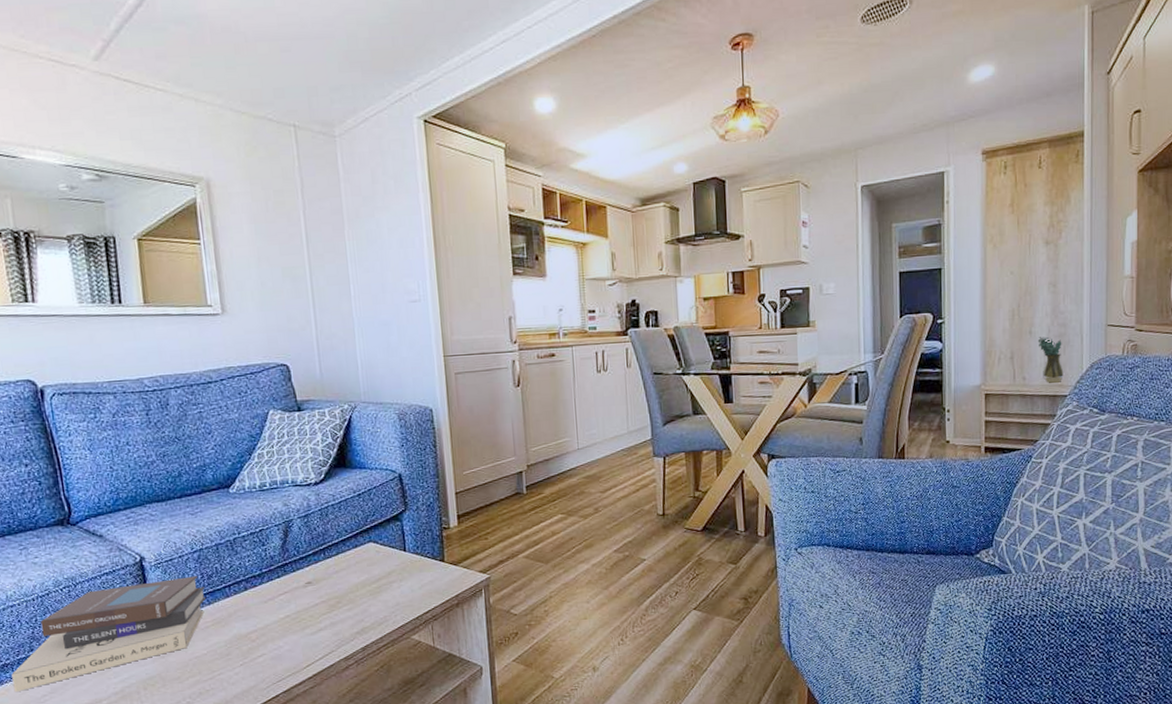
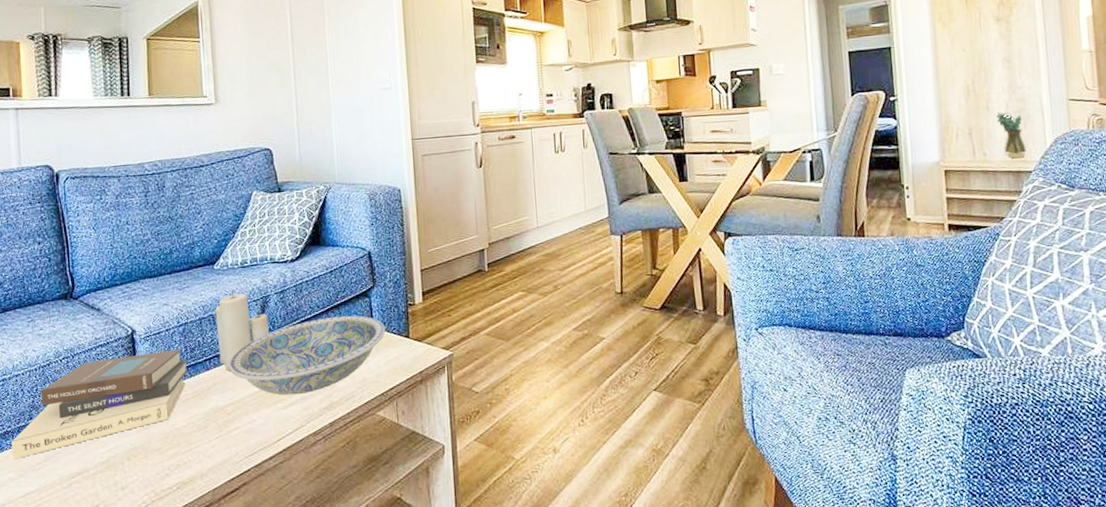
candle: none [232,513,293,597] -> present [215,288,269,371]
ceramic bowl: none [250,539,420,622] -> present [228,315,386,396]

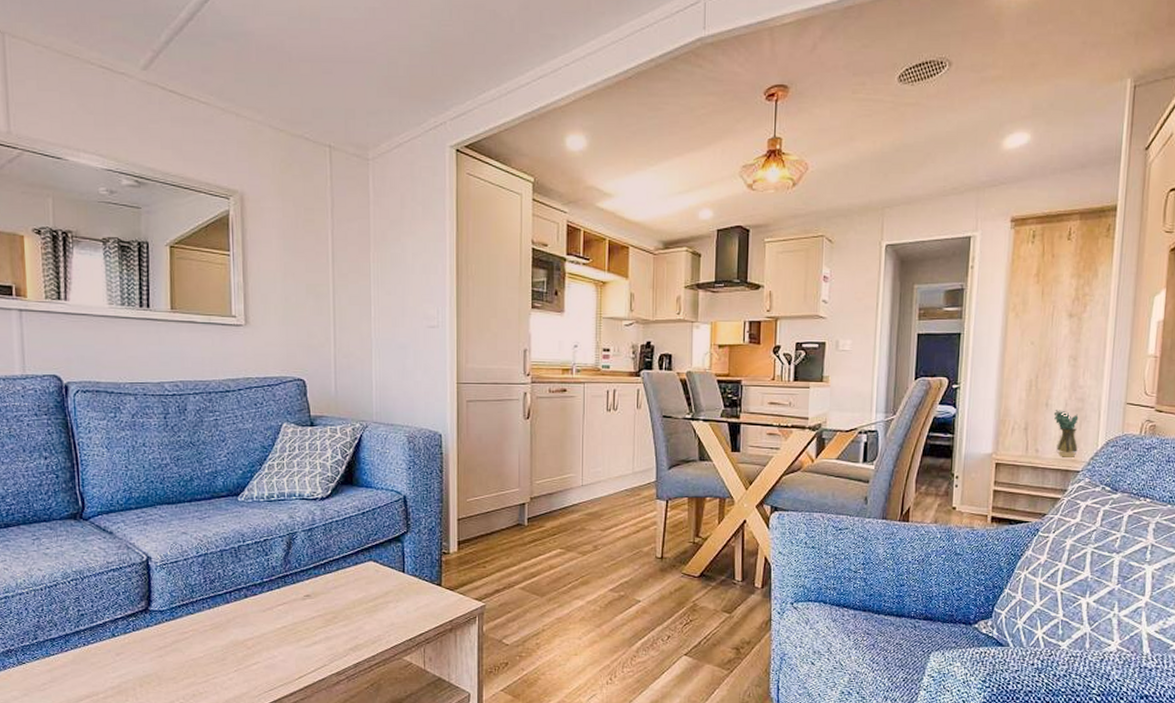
books: present [11,349,189,460] -> none [15,580,208,679]
candle: present [215,288,269,371] -> none [237,522,294,605]
ceramic bowl: present [228,315,386,396] -> none [250,559,418,634]

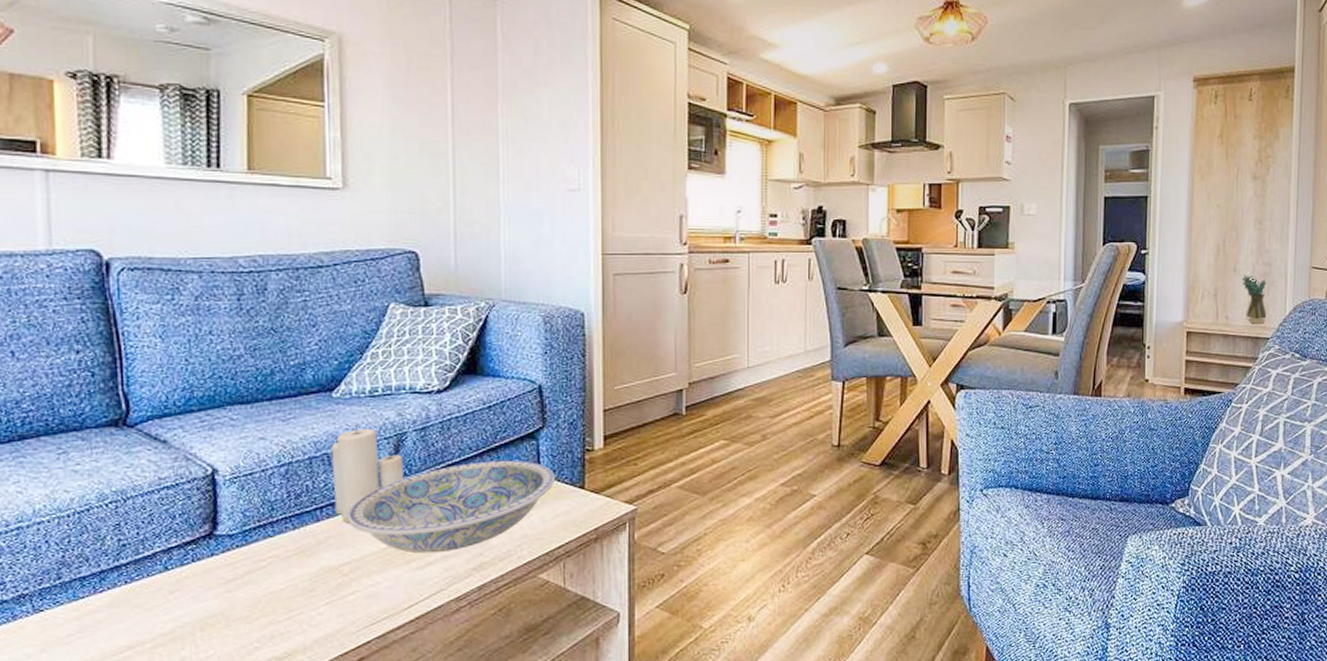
candle: none [237,522,294,605] -> present [331,422,403,522]
ceramic bowl: none [250,559,418,634] -> present [346,460,556,554]

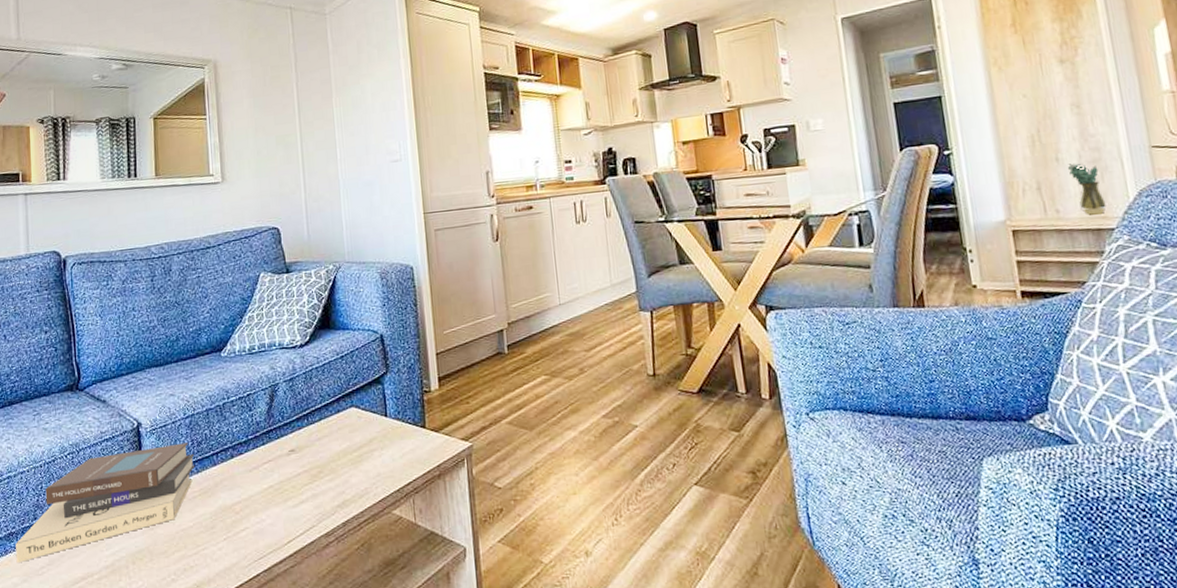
books: none [29,494,292,631] -> present [15,443,196,564]
candle: present [331,422,403,522] -> none [222,377,278,466]
ceramic bowl: present [346,460,556,554] -> none [236,404,401,493]

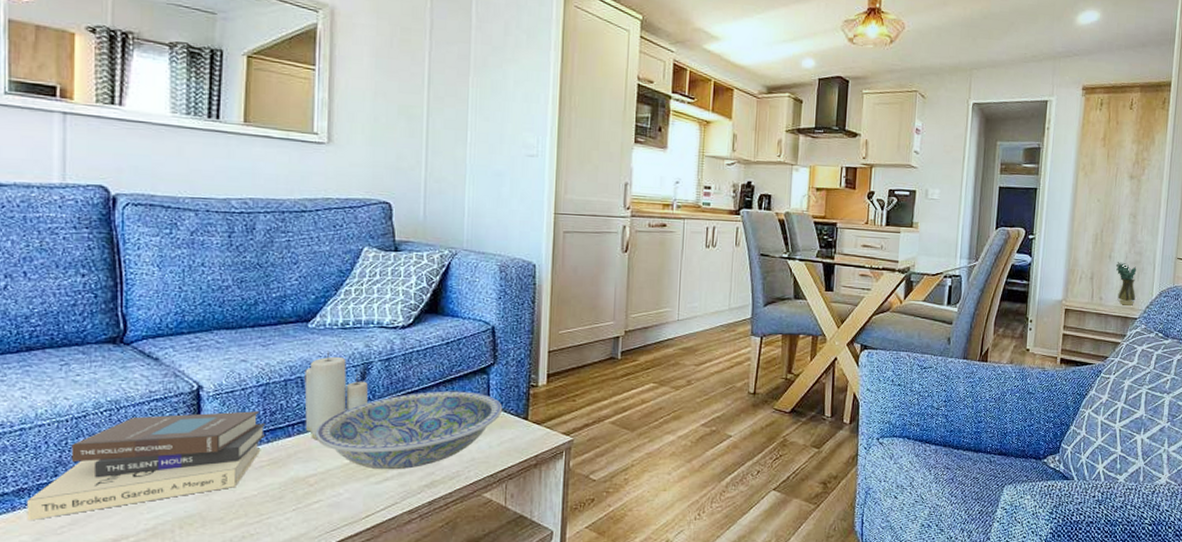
candle: none [222,377,278,466] -> present [304,350,368,439]
ceramic bowl: none [236,404,401,493] -> present [315,391,503,470]

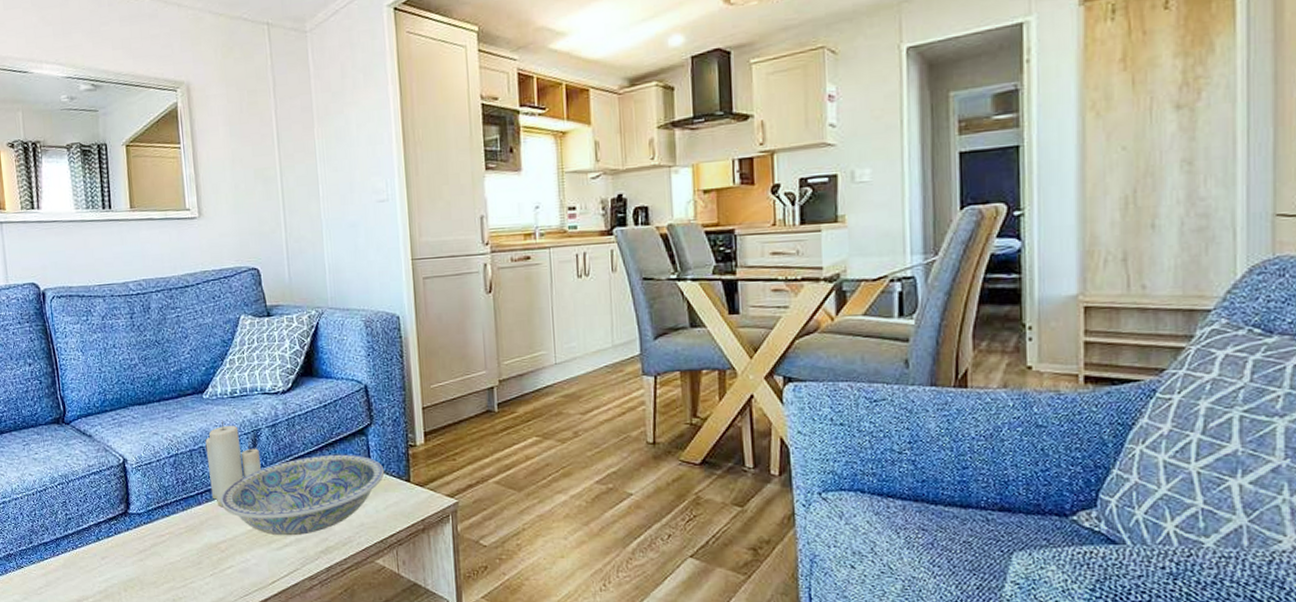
books: present [27,411,266,521] -> none [14,481,181,583]
vase: present [1116,262,1137,307] -> none [1166,231,1206,294]

